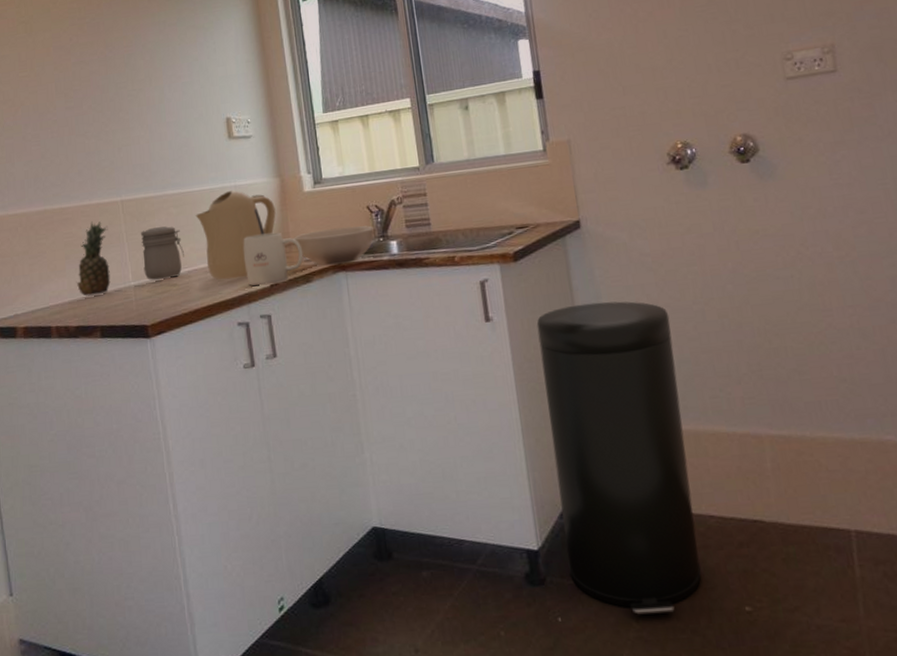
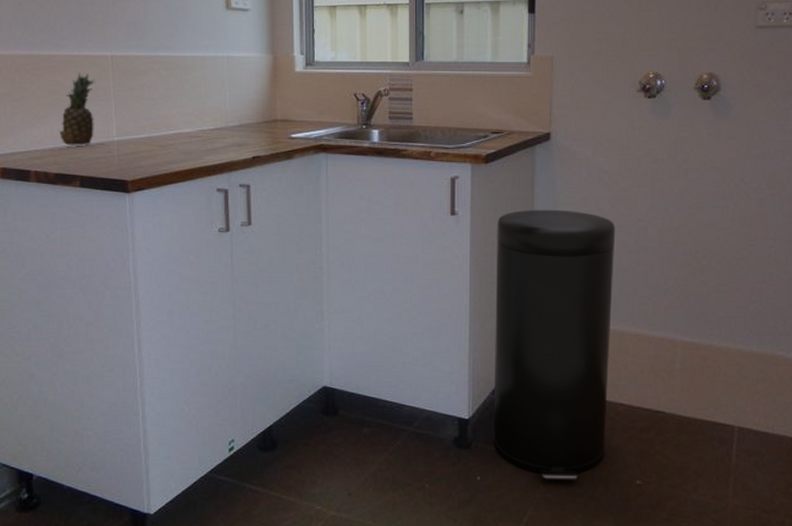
jar: present [140,226,184,281] -> none [128,87,170,139]
kettle: present [195,190,276,280] -> none [185,61,265,147]
mug: present [242,232,304,286] -> none [229,107,288,156]
bowl: present [293,225,375,267] -> none [279,111,359,146]

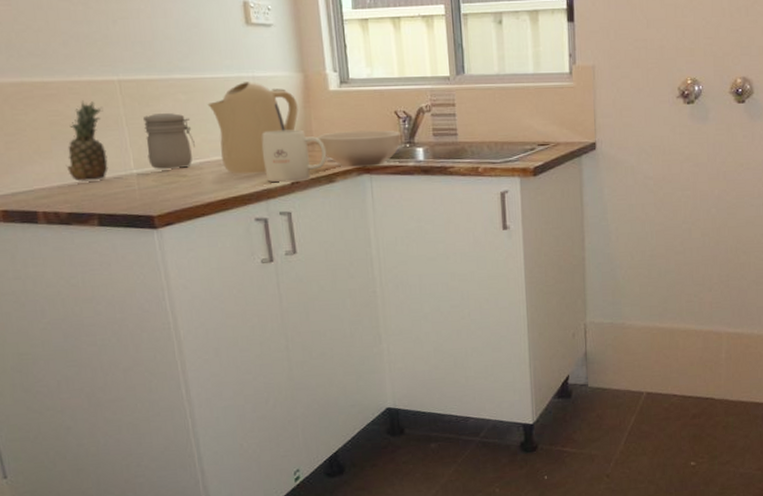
jar: none [128,87,170,139] -> present [142,113,195,170]
kettle: none [185,61,265,147] -> present [207,82,298,174]
mug: none [229,107,288,156] -> present [261,129,327,183]
bowl: none [279,111,359,146] -> present [316,130,402,168]
pedal bin: present [493,209,616,480] -> none [549,217,662,472]

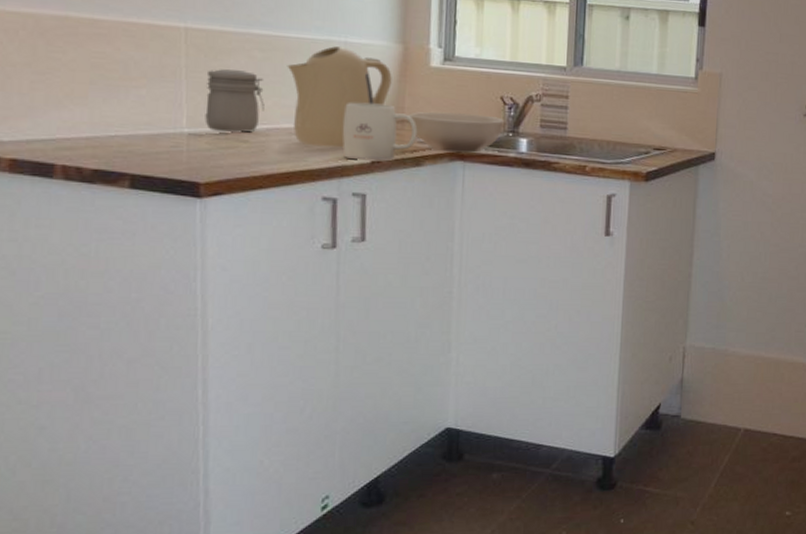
fruit: present [65,100,109,182] -> none [101,45,161,137]

